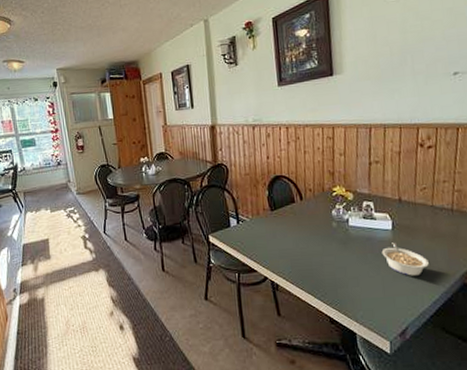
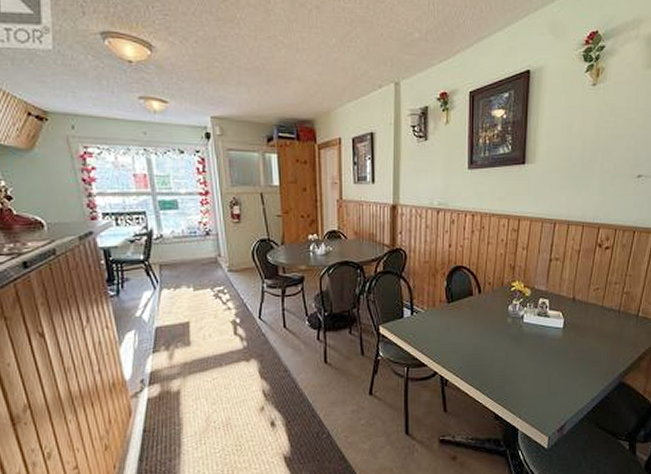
legume: present [381,241,429,276] -> none [551,339,592,374]

